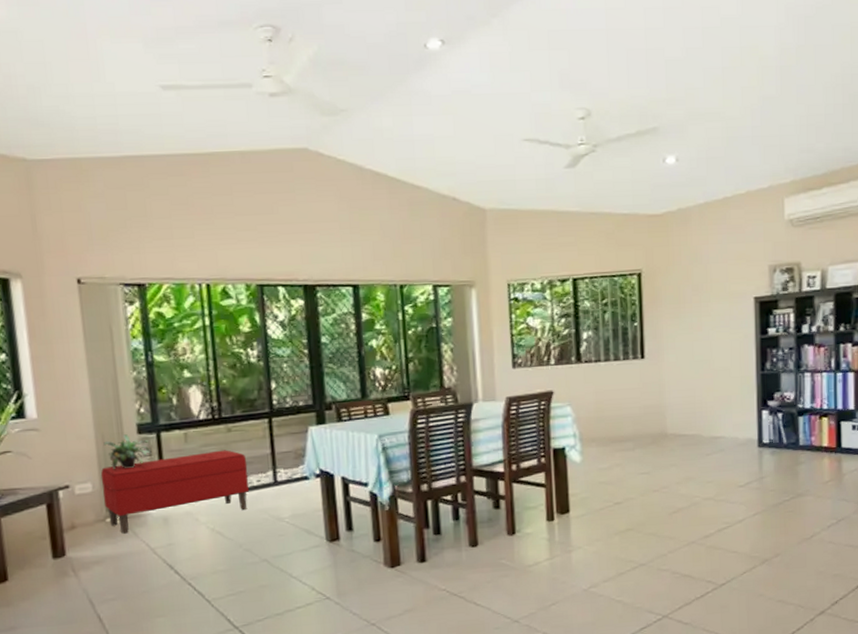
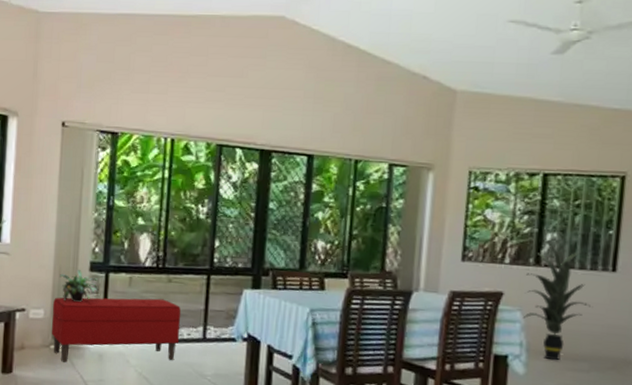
indoor plant: none [571,342,630,445] -> present [522,244,593,361]

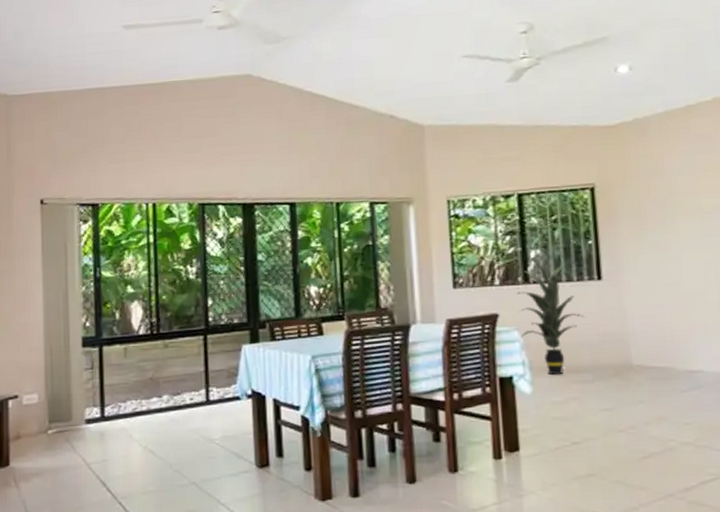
bench: present [52,297,181,363] -> none [46,366,182,447]
potted plant: present [60,270,99,302] -> none [51,347,94,382]

